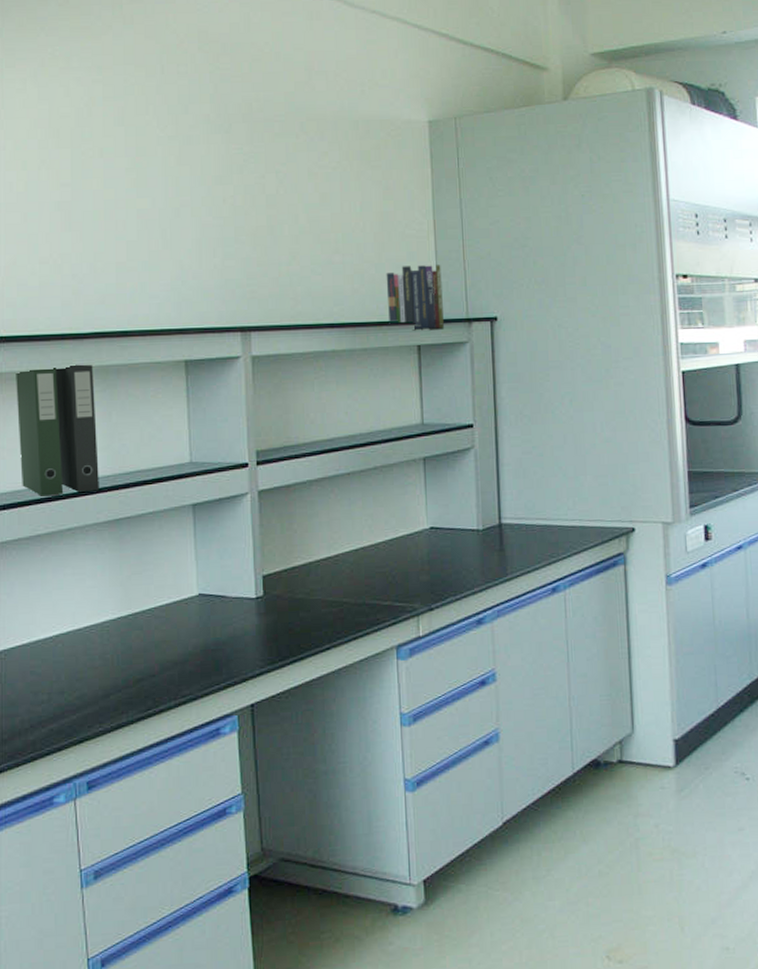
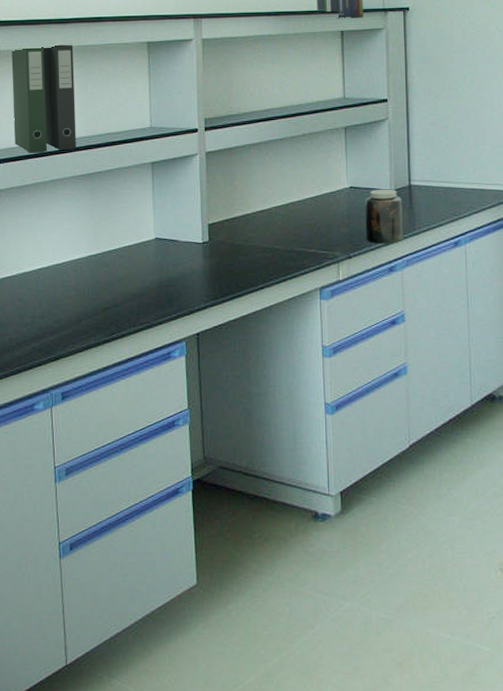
jar: none [448,528,494,593] -> present [365,189,404,244]

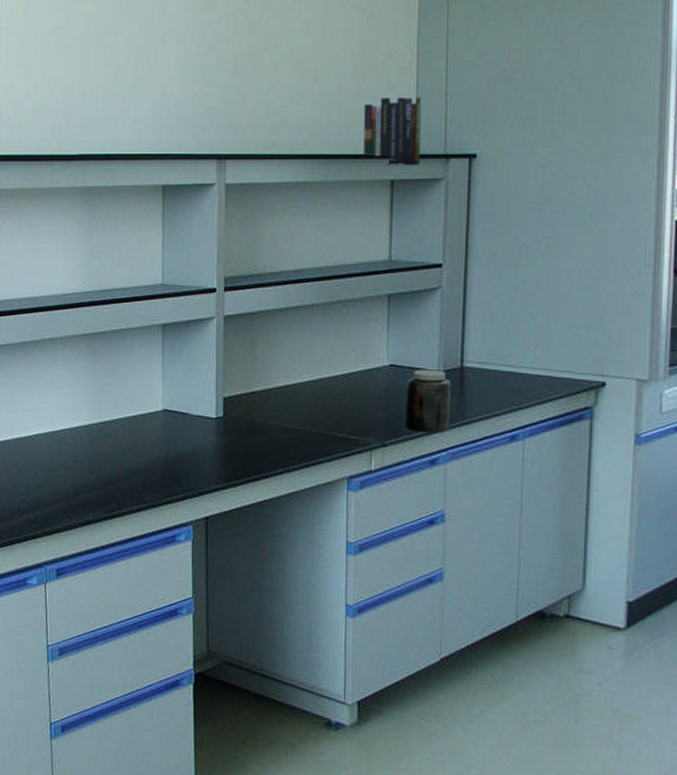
binder: present [11,44,76,153] -> none [9,184,79,307]

